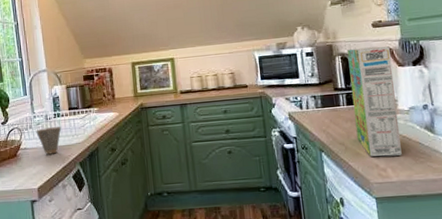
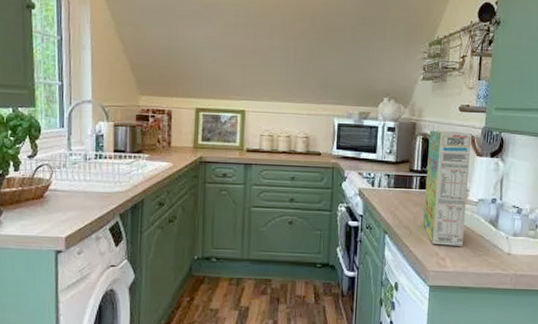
cup: present [36,126,62,155] -> none [71,169,103,201]

